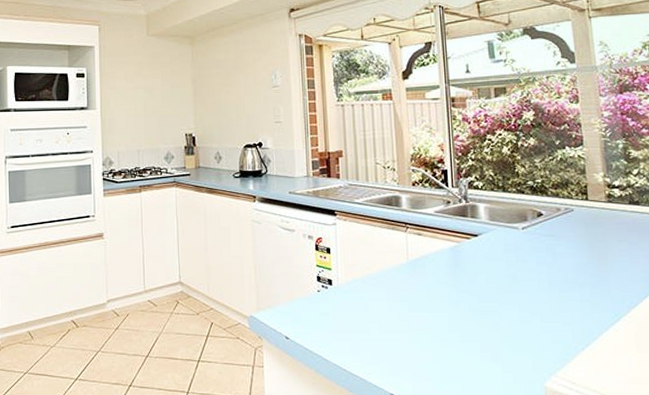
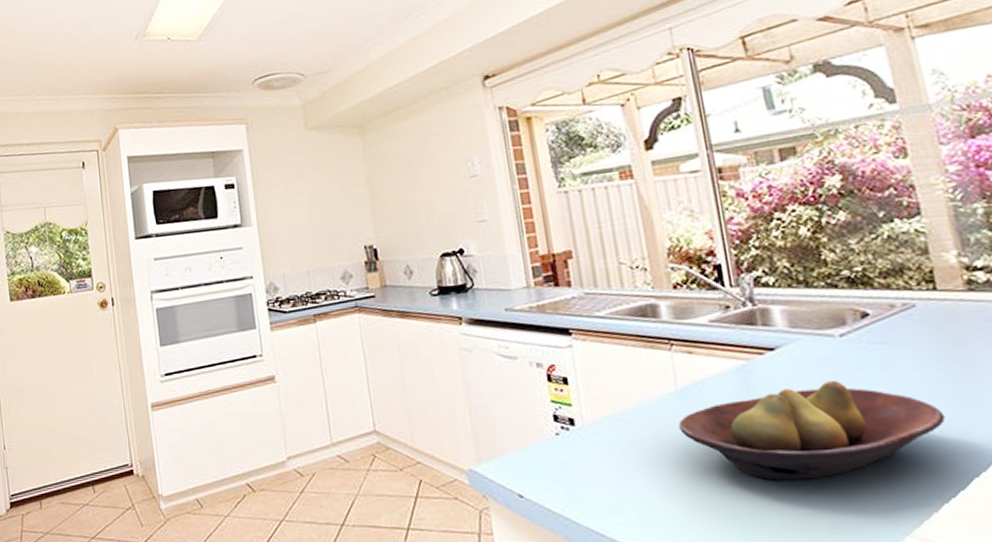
fruit bowl: none [407,261,585,333] -> present [679,381,945,481]

